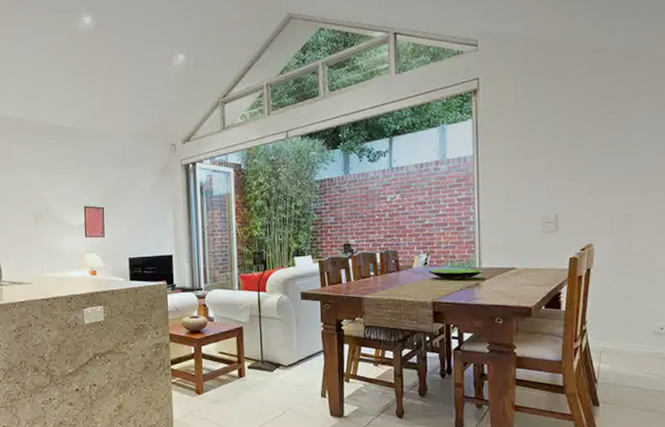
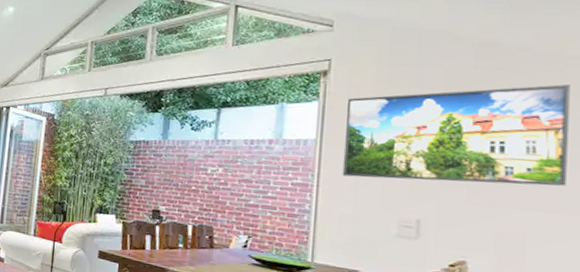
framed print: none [494,80,657,185] -> present [342,84,570,186]

